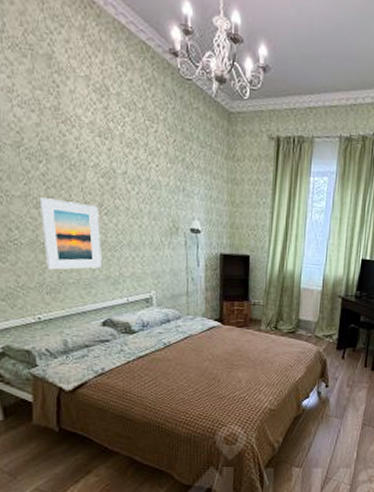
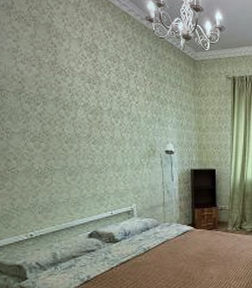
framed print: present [39,197,102,270] -> none [36,133,89,192]

